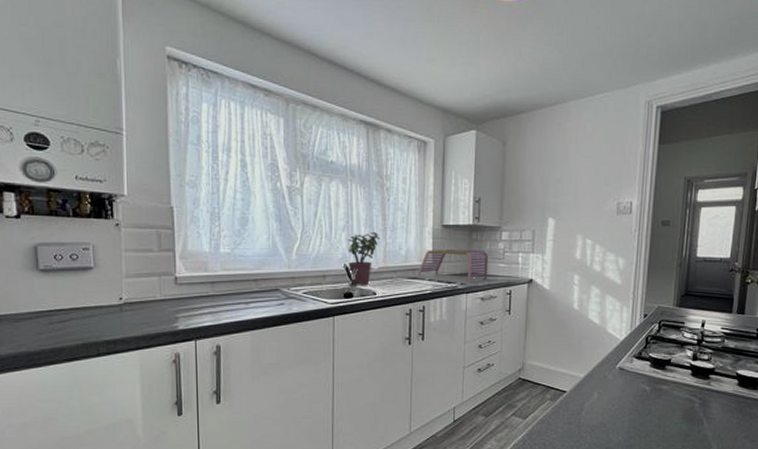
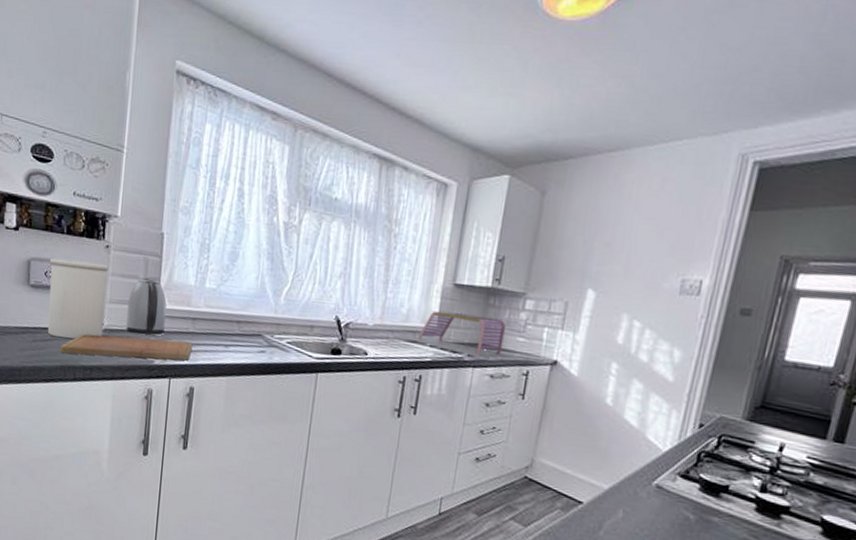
canister: none [58,241,123,317] -> present [47,258,109,339]
cutting board: none [79,303,214,332] -> present [59,333,193,361]
kettle: none [145,251,186,304] -> present [126,278,167,336]
potted plant: present [347,231,380,285] -> none [340,282,380,343]

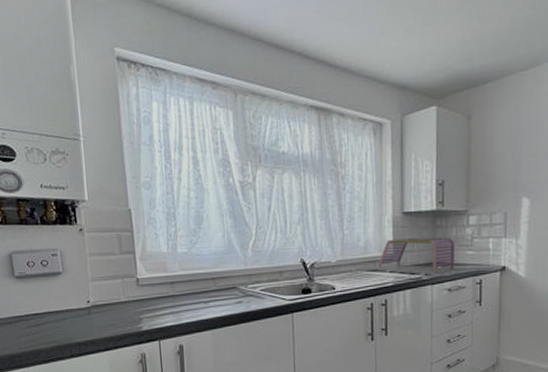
canister: present [47,258,109,339] -> none [29,246,91,321]
cutting board: present [59,333,193,361] -> none [53,304,175,334]
kettle: present [126,278,167,336] -> none [108,253,148,306]

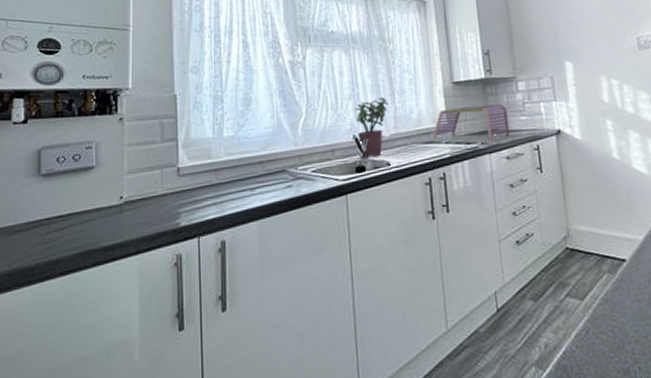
potted plant: none [303,223,337,280] -> present [354,97,389,157]

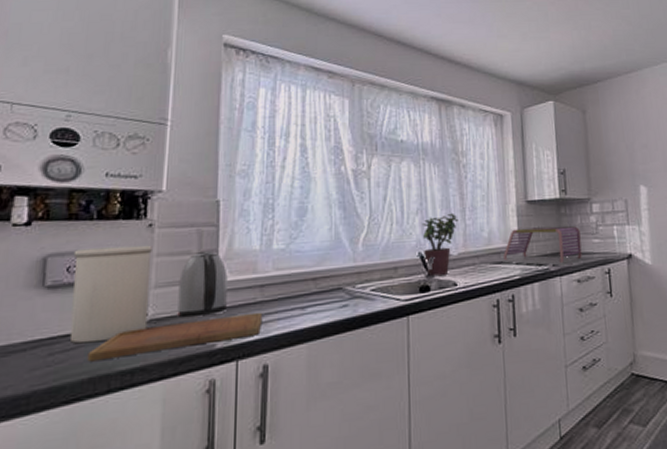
canister: none [61,136,124,224] -> present [69,245,152,344]
cutting board: none [77,193,218,239] -> present [87,312,263,362]
kettle: none [147,140,189,200] -> present [177,251,228,318]

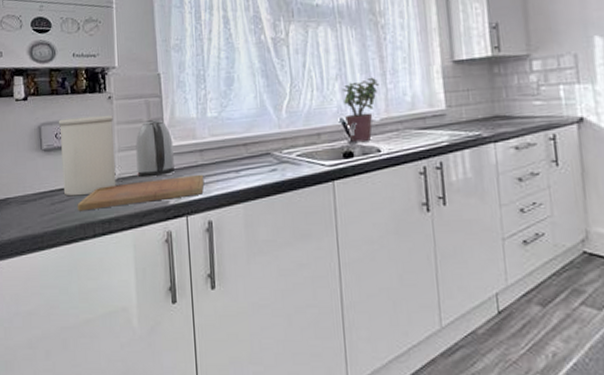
dish rack: present [502,226,583,266] -> none [428,87,521,132]

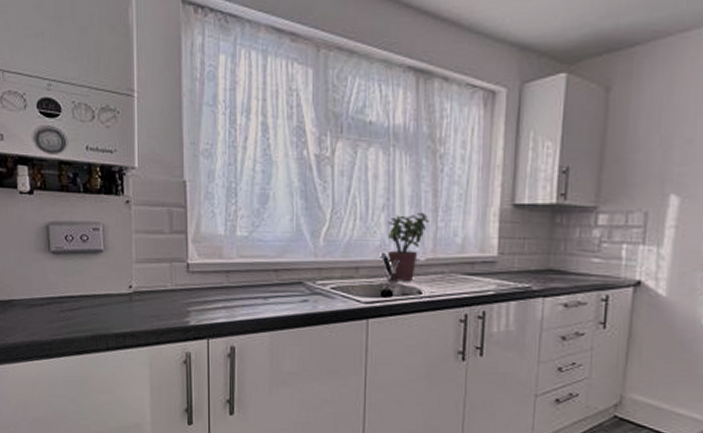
canister: present [58,115,116,197] -> none [68,220,133,306]
cutting board: present [77,174,204,211] -> none [89,296,229,322]
kettle: present [135,120,176,178] -> none [155,232,198,295]

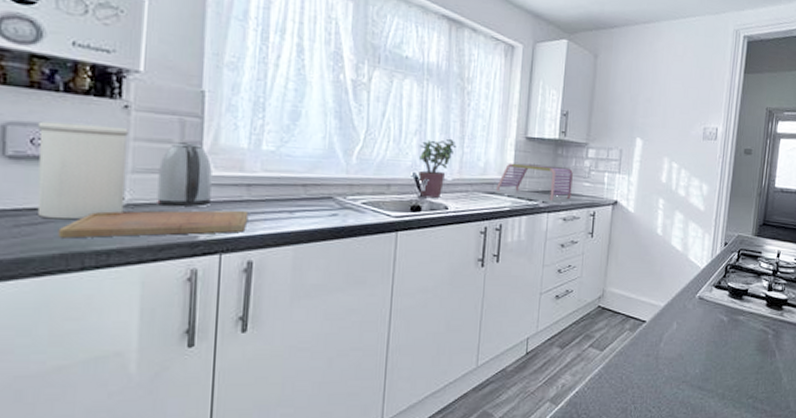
canister: none [68,220,133,306] -> present [37,121,129,220]
cutting board: none [89,296,229,322] -> present [58,210,249,239]
kettle: none [155,232,198,295] -> present [157,142,212,208]
dish rack: none [476,237,577,286] -> present [495,163,573,204]

